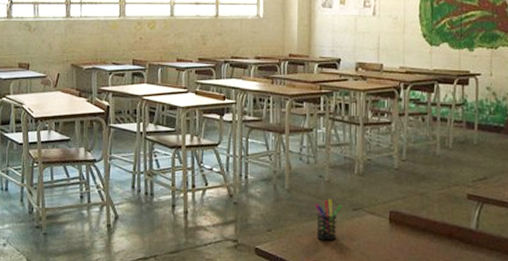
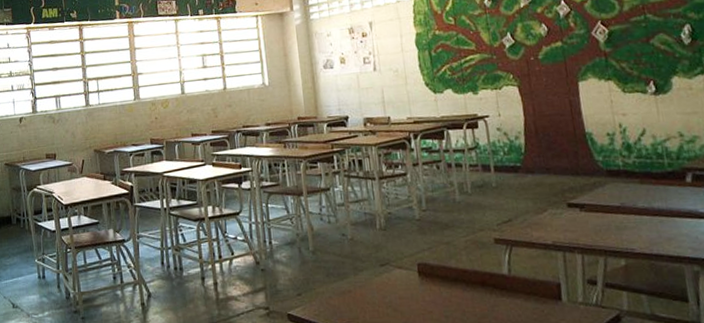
pen holder: present [314,199,343,241] -> none [340,256,369,301]

